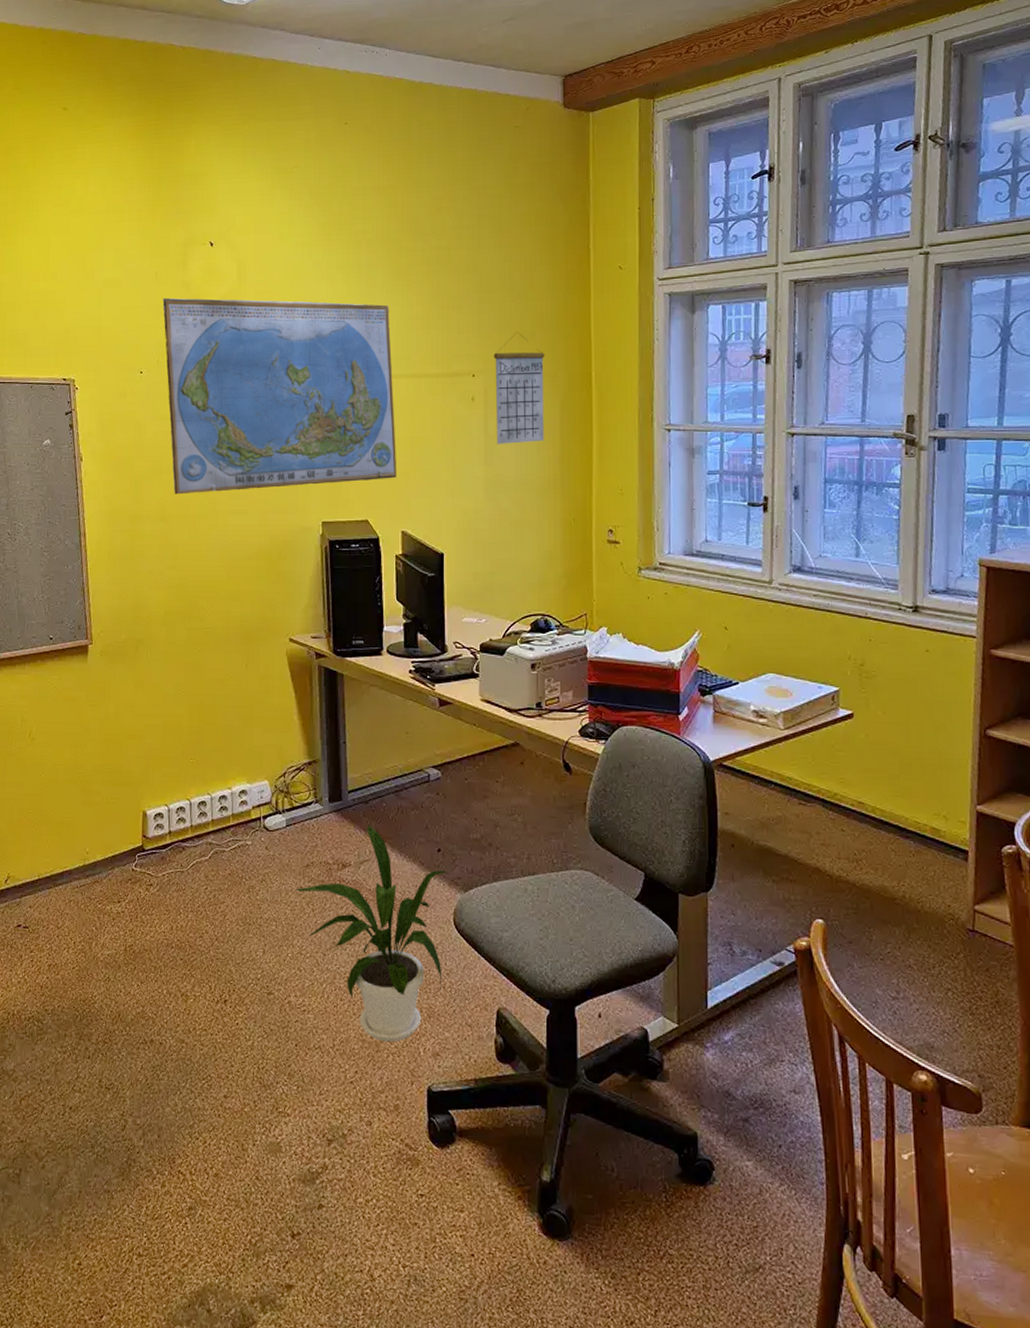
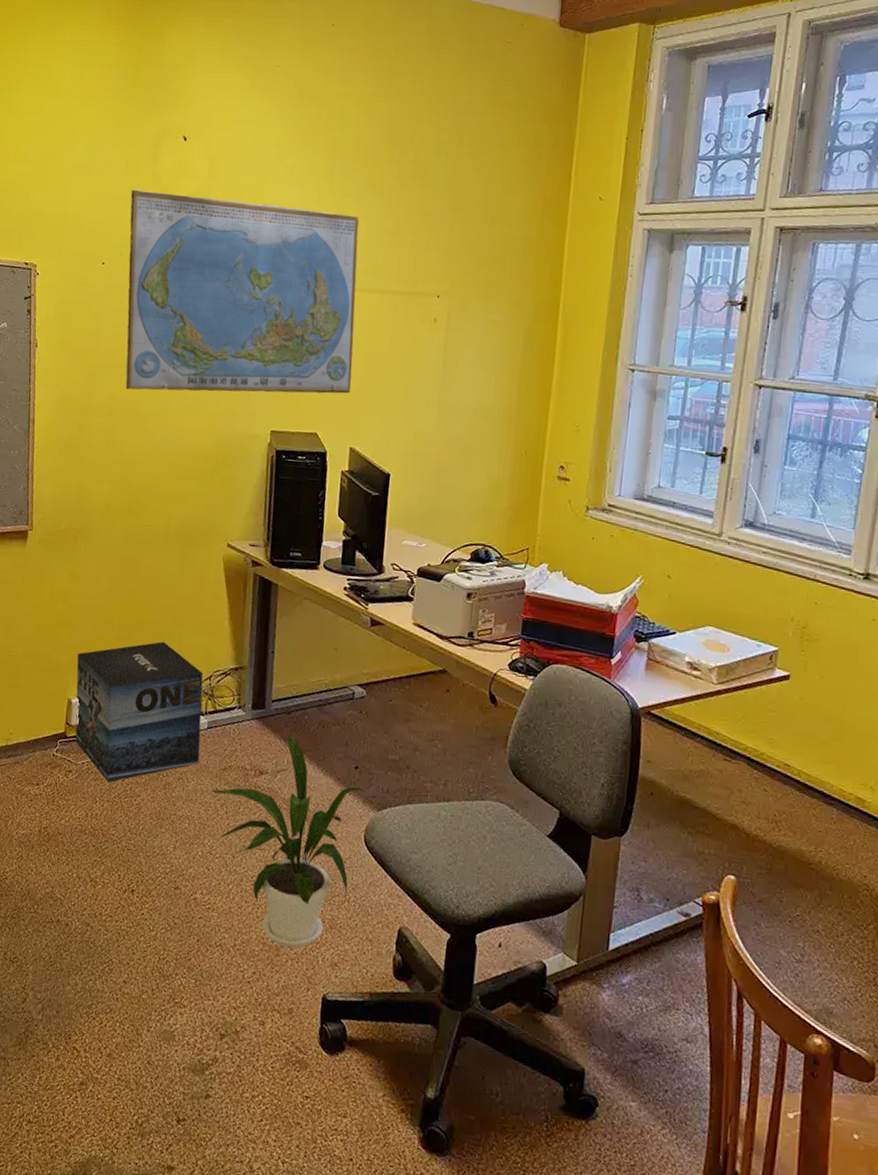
cardboard box: none [148,743,281,892] -> present [75,641,203,782]
calendar: present [494,331,545,444] -> none [455,255,514,370]

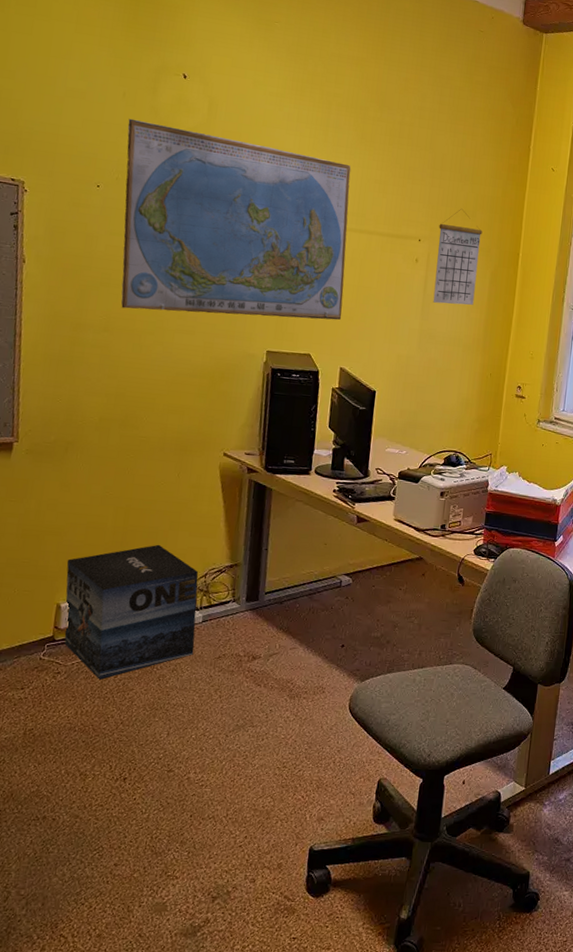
house plant: present [211,735,365,948] -> none [206,622,350,809]
calendar: none [455,255,514,370] -> present [433,208,483,305]

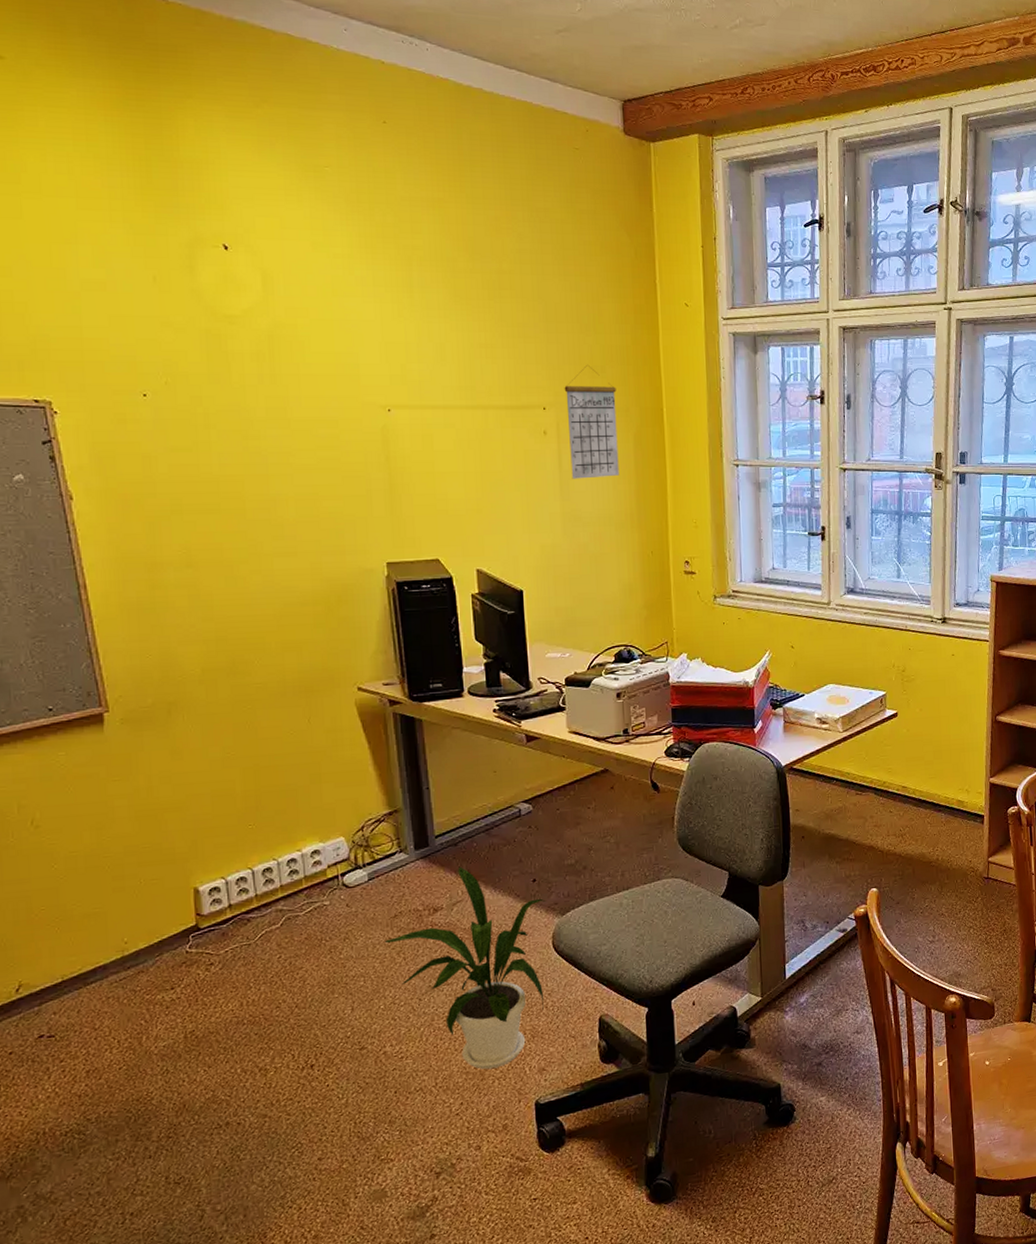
cardboard box: present [64,544,199,680] -> none [196,802,365,964]
world map: present [120,118,351,321] -> none [166,307,468,537]
house plant: none [206,622,350,809] -> present [384,866,546,1069]

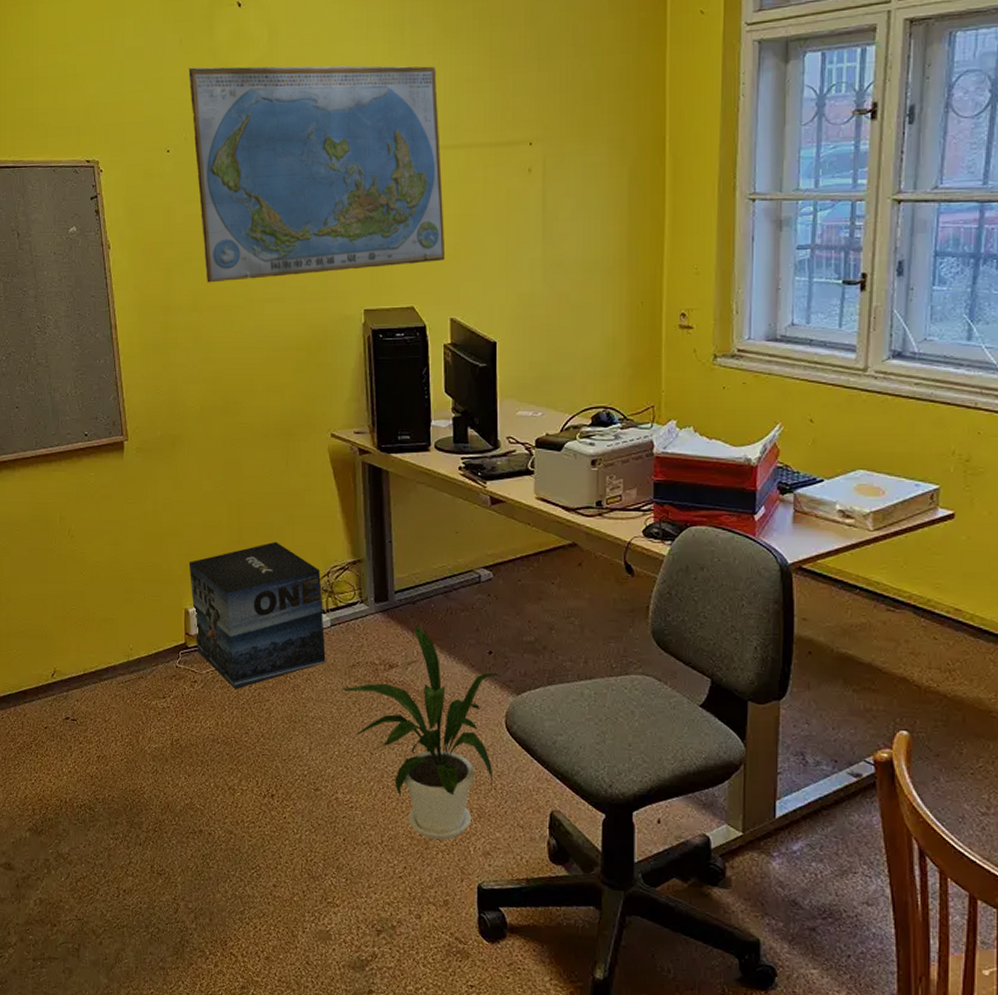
world map: none [166,307,468,537] -> present [188,65,446,283]
cardboard box: none [196,802,365,964] -> present [188,541,326,689]
calendar: present [564,364,620,479] -> none [553,91,612,221]

